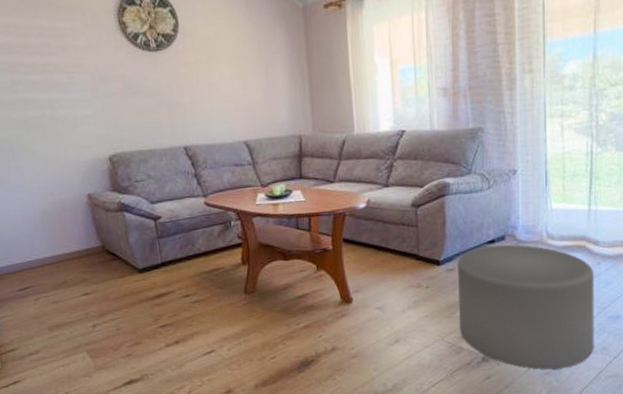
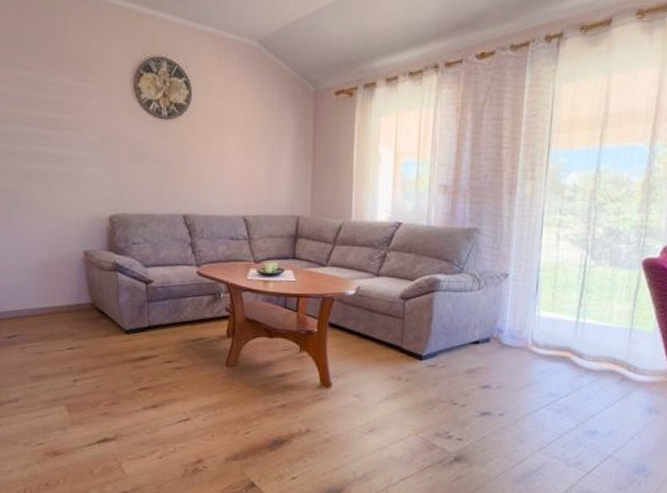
pouf: present [457,244,594,369] -> none [435,346,576,477]

